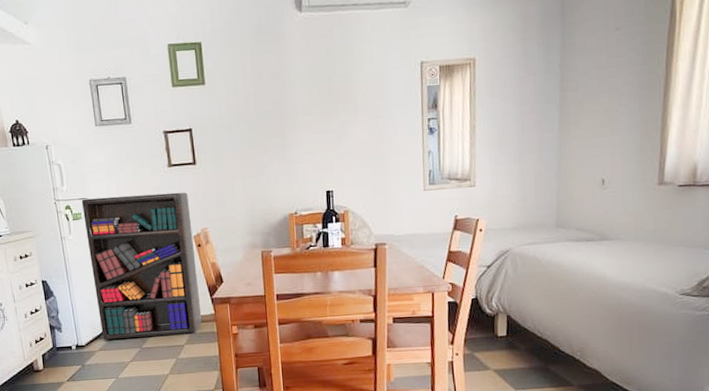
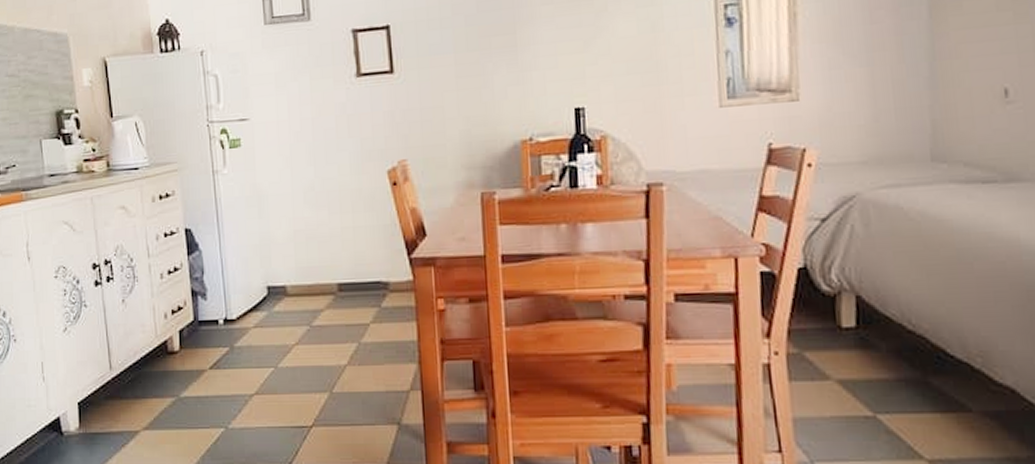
bookshelf: present [81,192,202,340] -> none [241,110,396,314]

